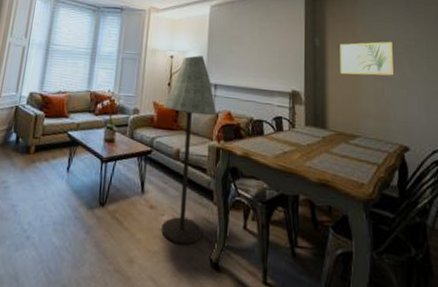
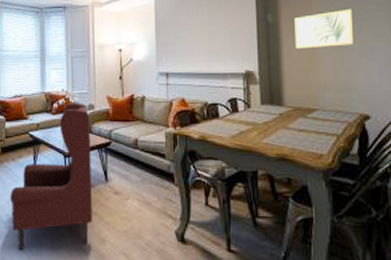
armchair: none [32,105,134,267] -> present [10,103,92,251]
floor lamp: present [161,55,217,245] -> none [117,46,171,223]

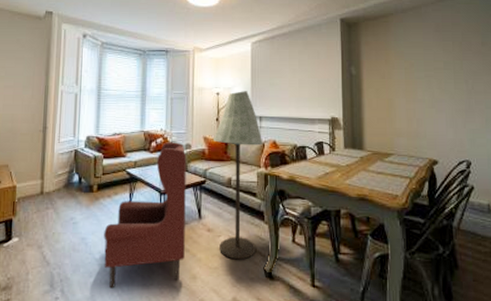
floor lamp: none [117,46,171,223] -> present [214,91,263,260]
wall art: present [294,8,355,50] -> none [374,65,425,100]

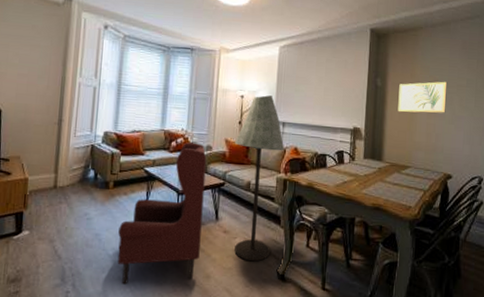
wall art: none [374,65,425,100] -> present [398,81,447,113]

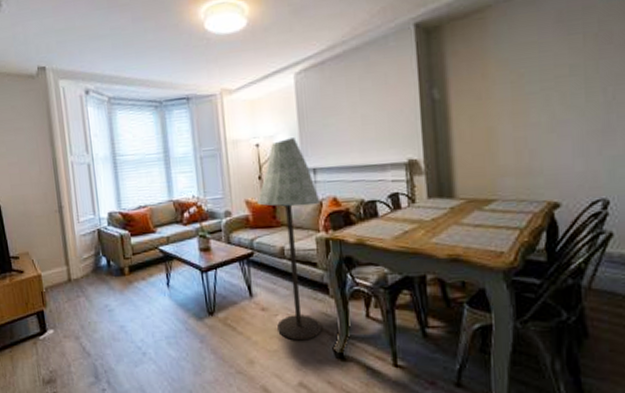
armchair: present [117,142,207,285] -> none [143,210,238,378]
wall art: present [398,81,447,113] -> none [466,74,541,130]

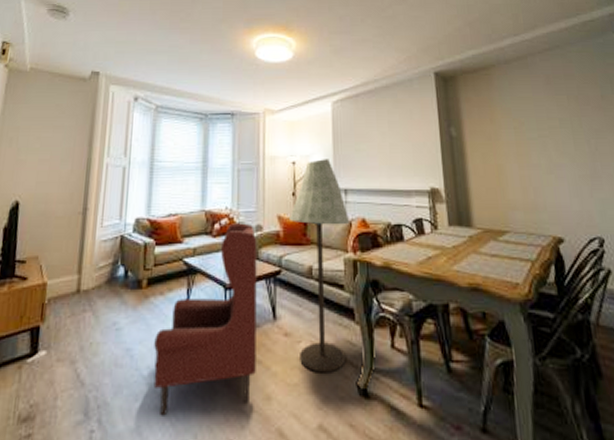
armchair: none [143,210,238,378] -> present [153,223,257,416]

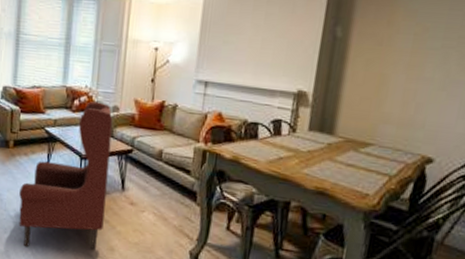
floor lamp: present [290,159,350,373] -> none [142,48,206,240]

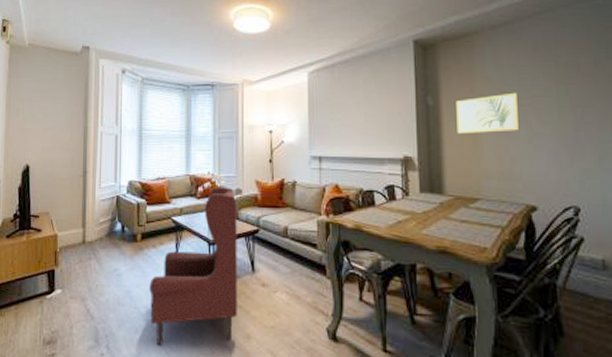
wall art: none [362,31,443,76] -> present [456,92,520,135]

